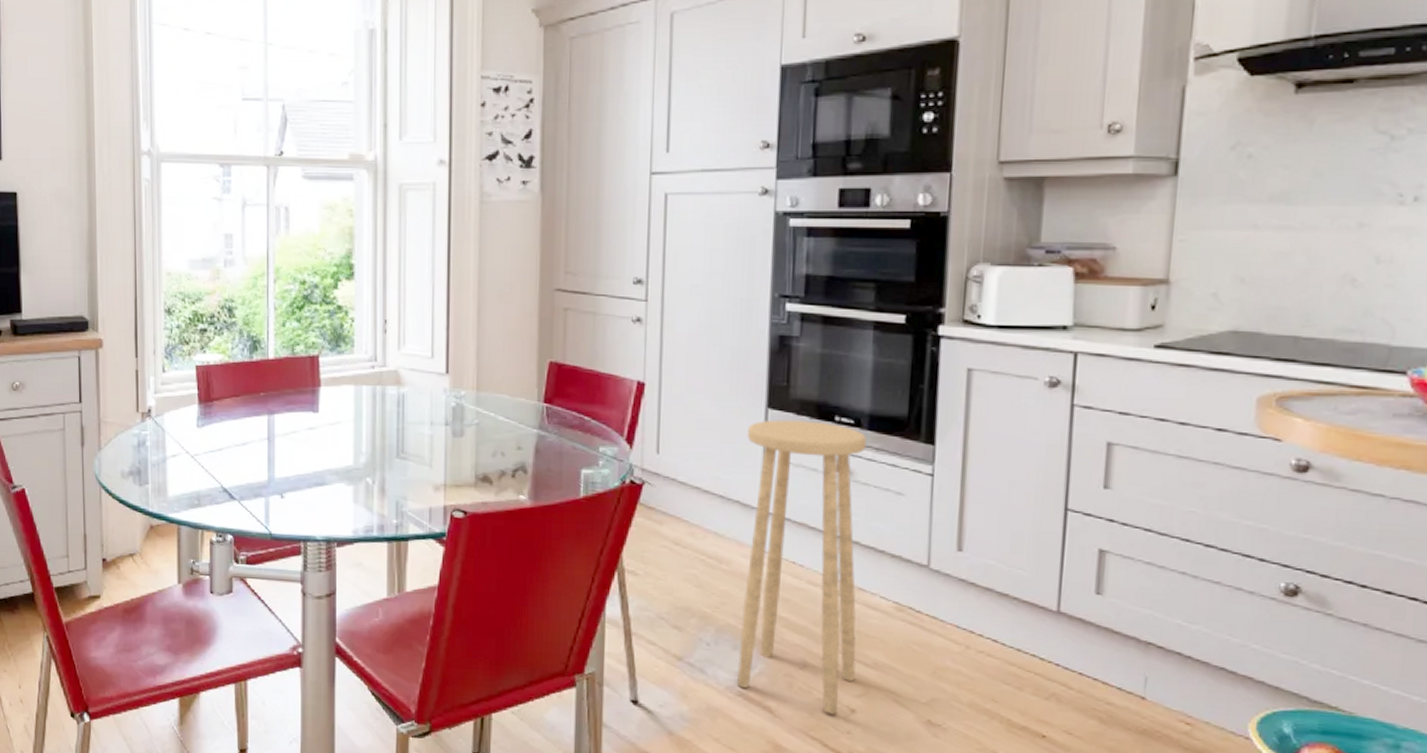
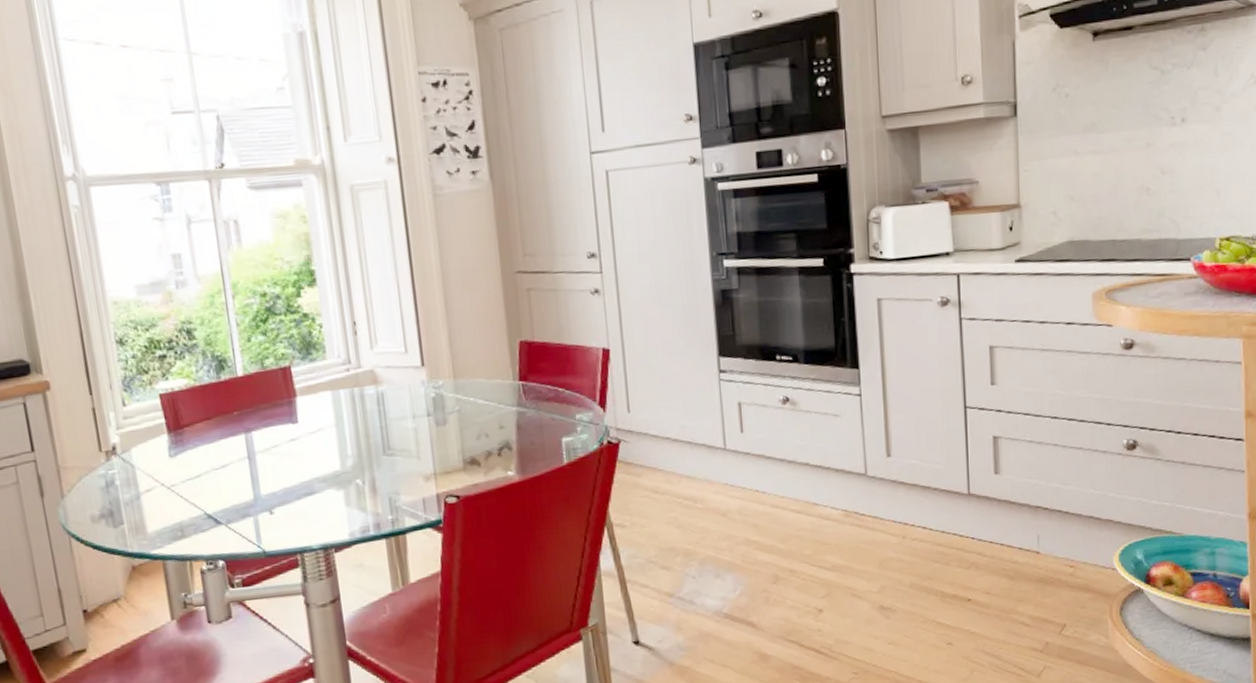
stool: present [737,419,867,715] -> none [704,362,819,618]

